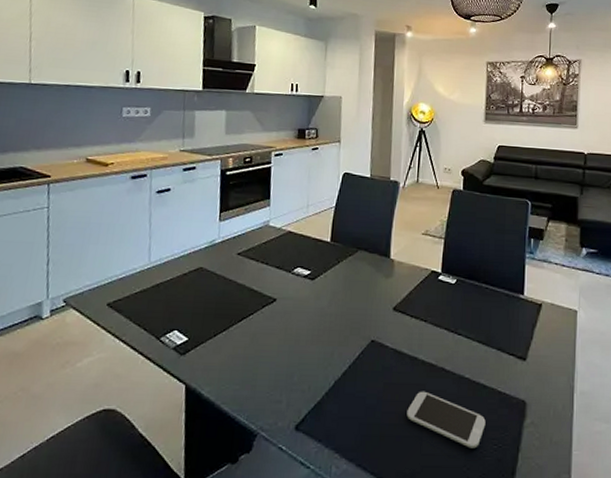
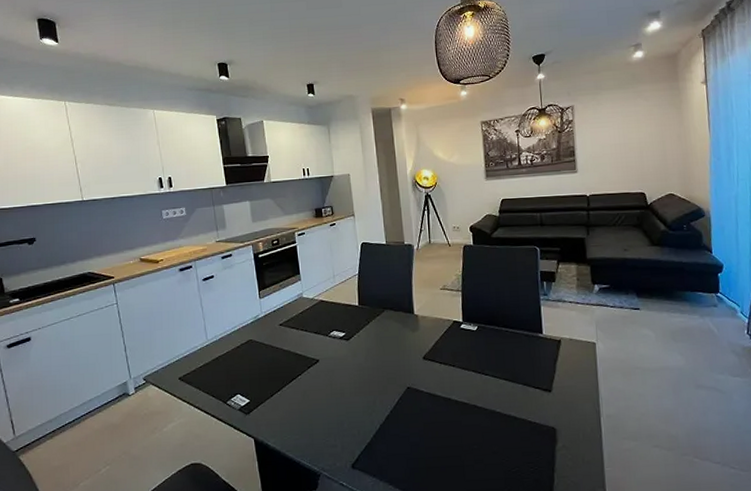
smartphone: present [407,391,486,449] -> none [447,426,521,473]

